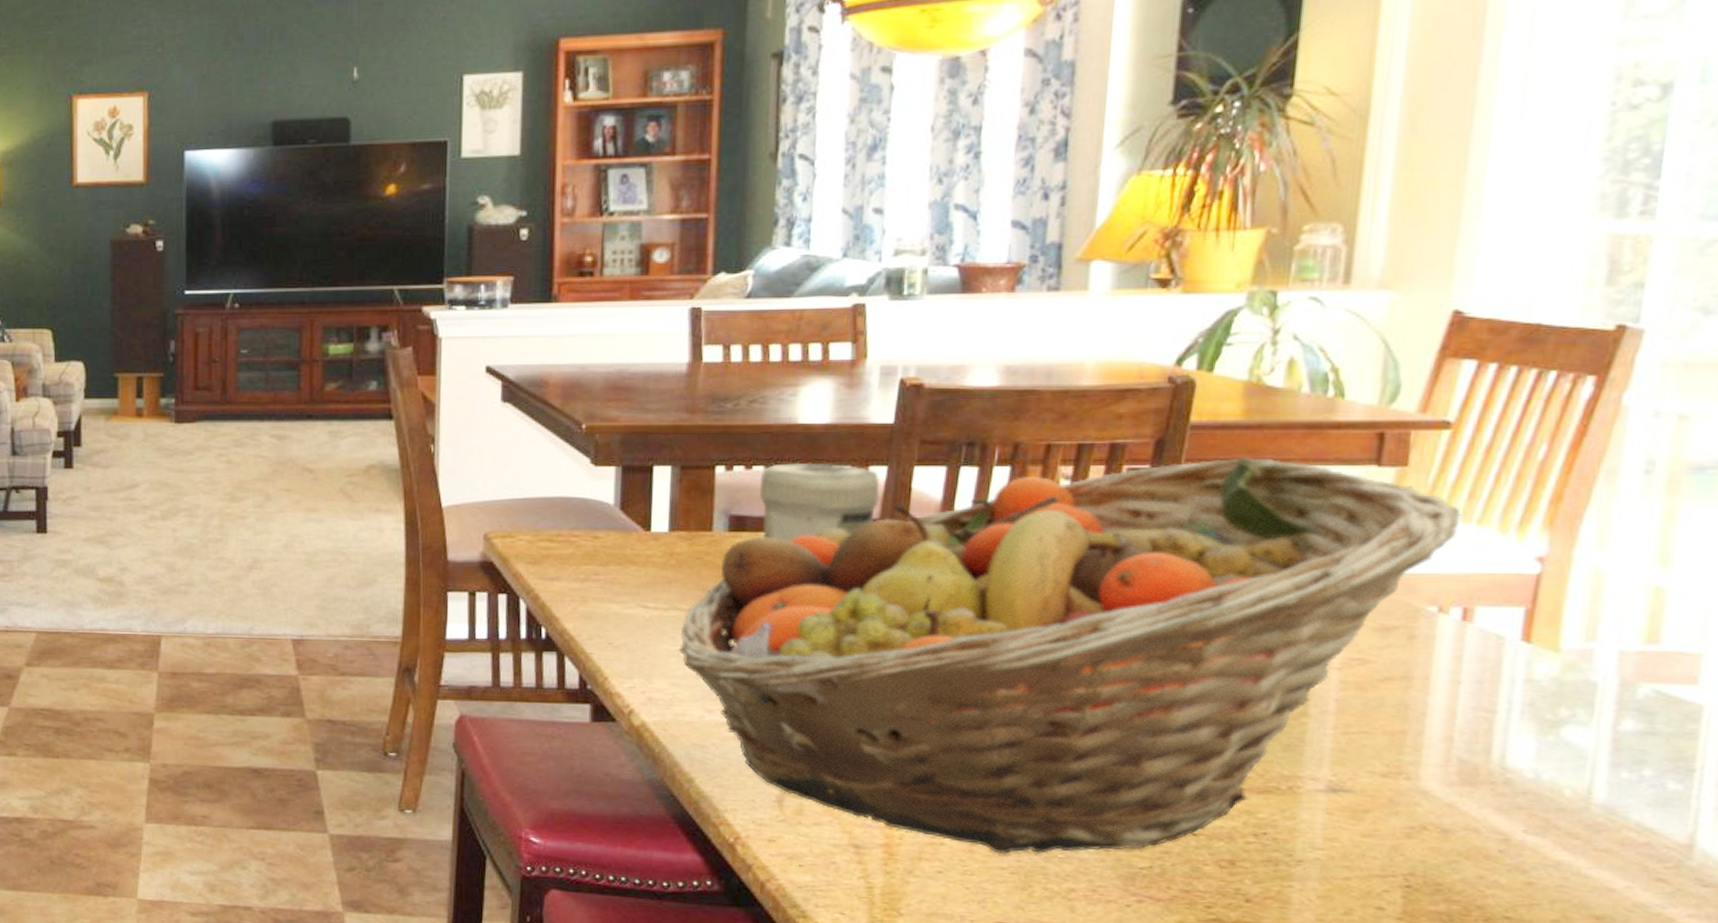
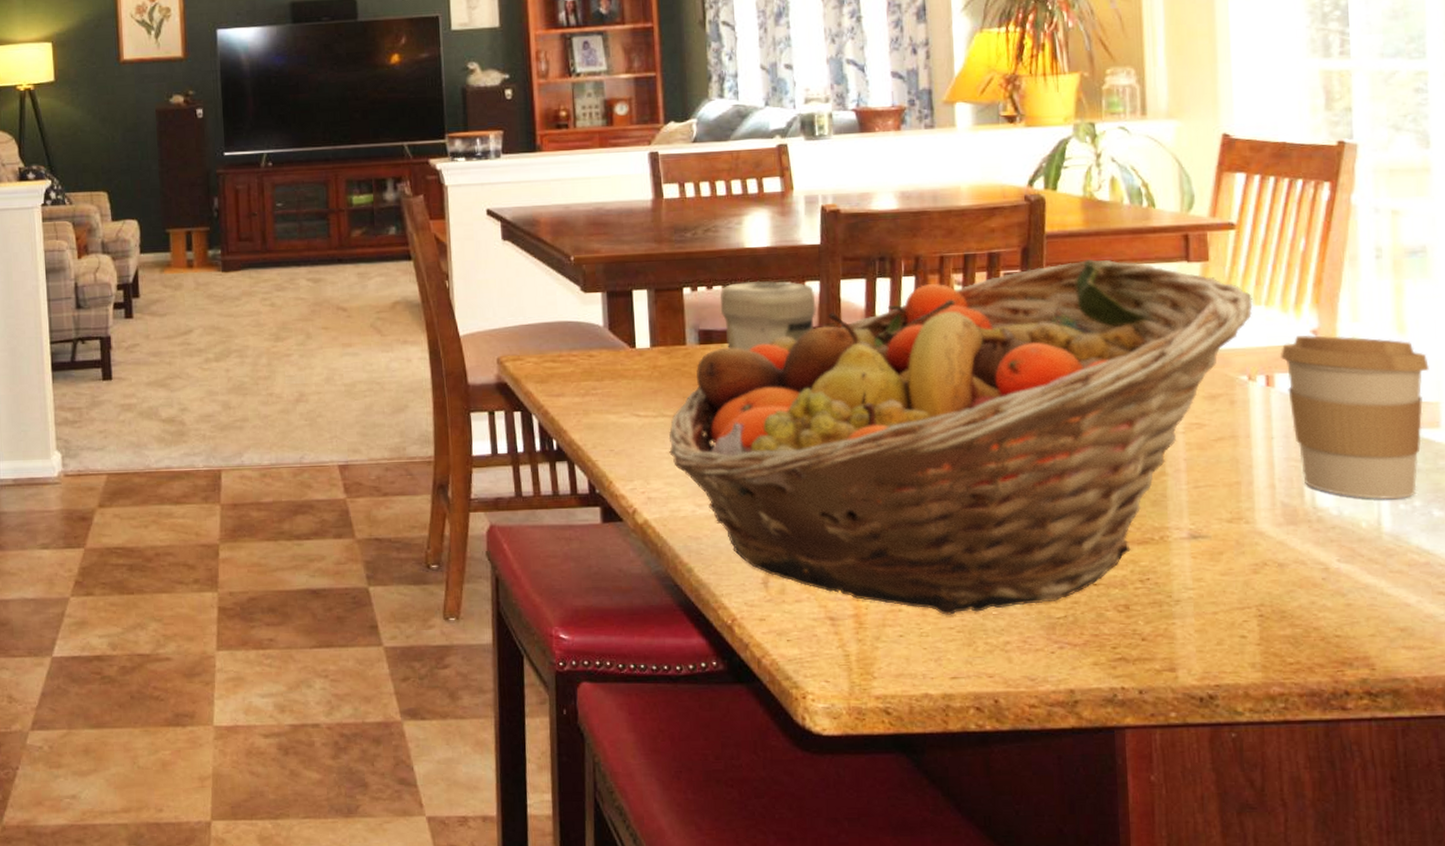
coffee cup: none [1486,562,1696,766] -> present [1280,334,1429,500]

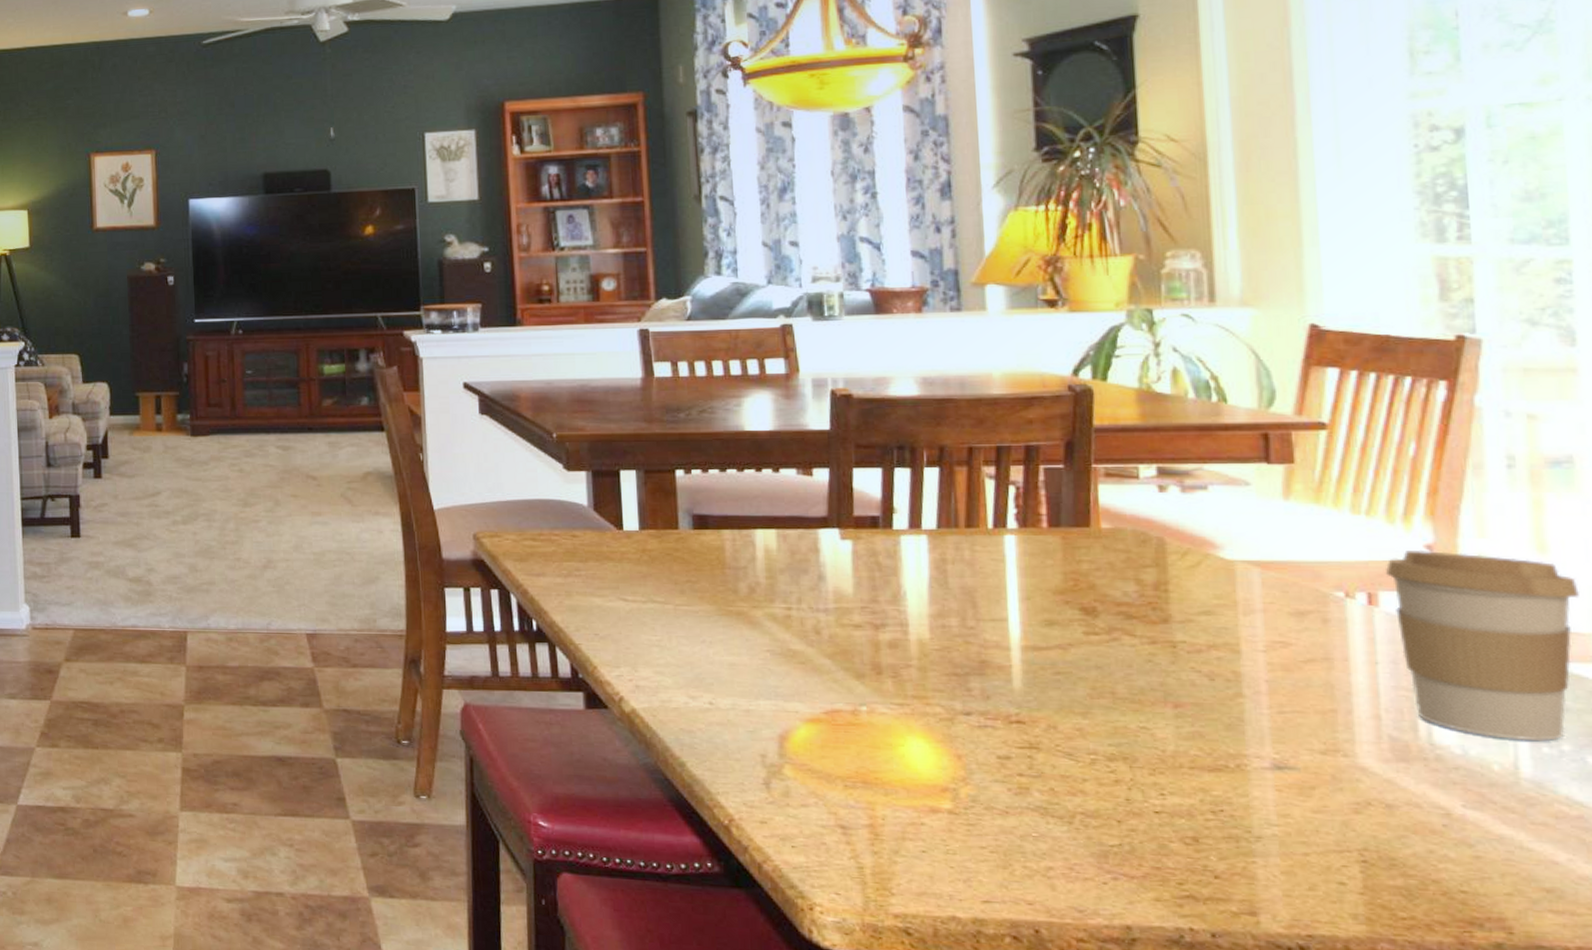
fruit basket: present [668,260,1253,615] -> none [659,457,1350,833]
jar: present [720,280,816,351] -> none [716,465,825,539]

